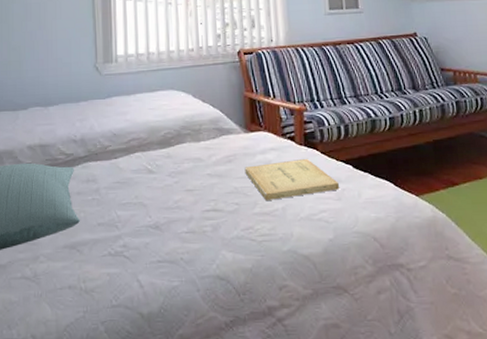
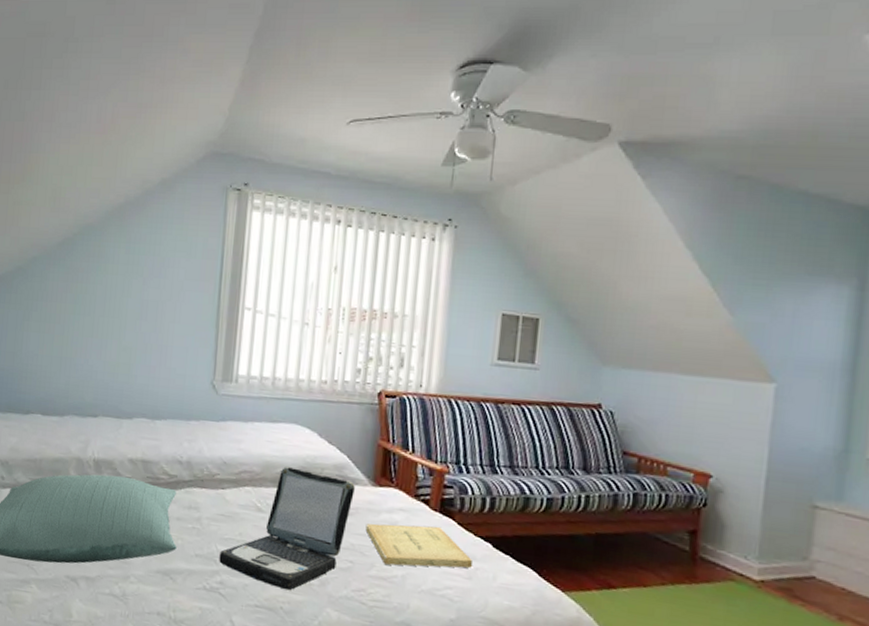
laptop: none [120,128,231,241] -> present [219,467,355,591]

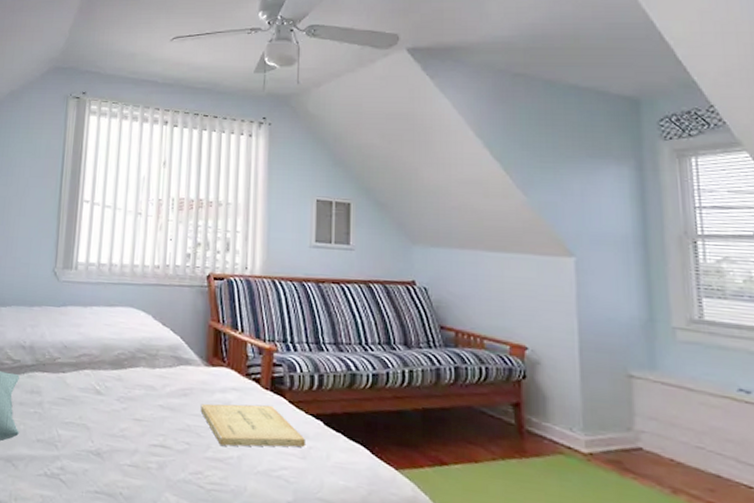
laptop: present [219,467,355,591] -> none [60,349,189,475]

